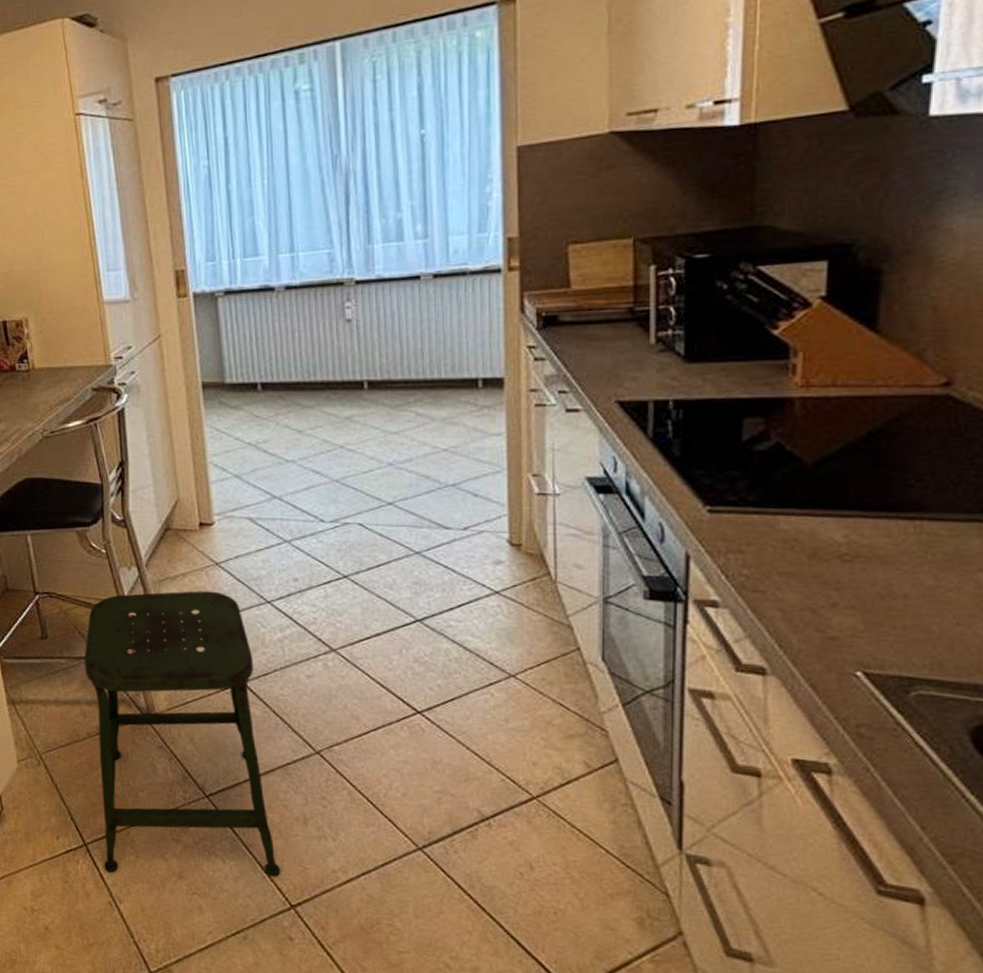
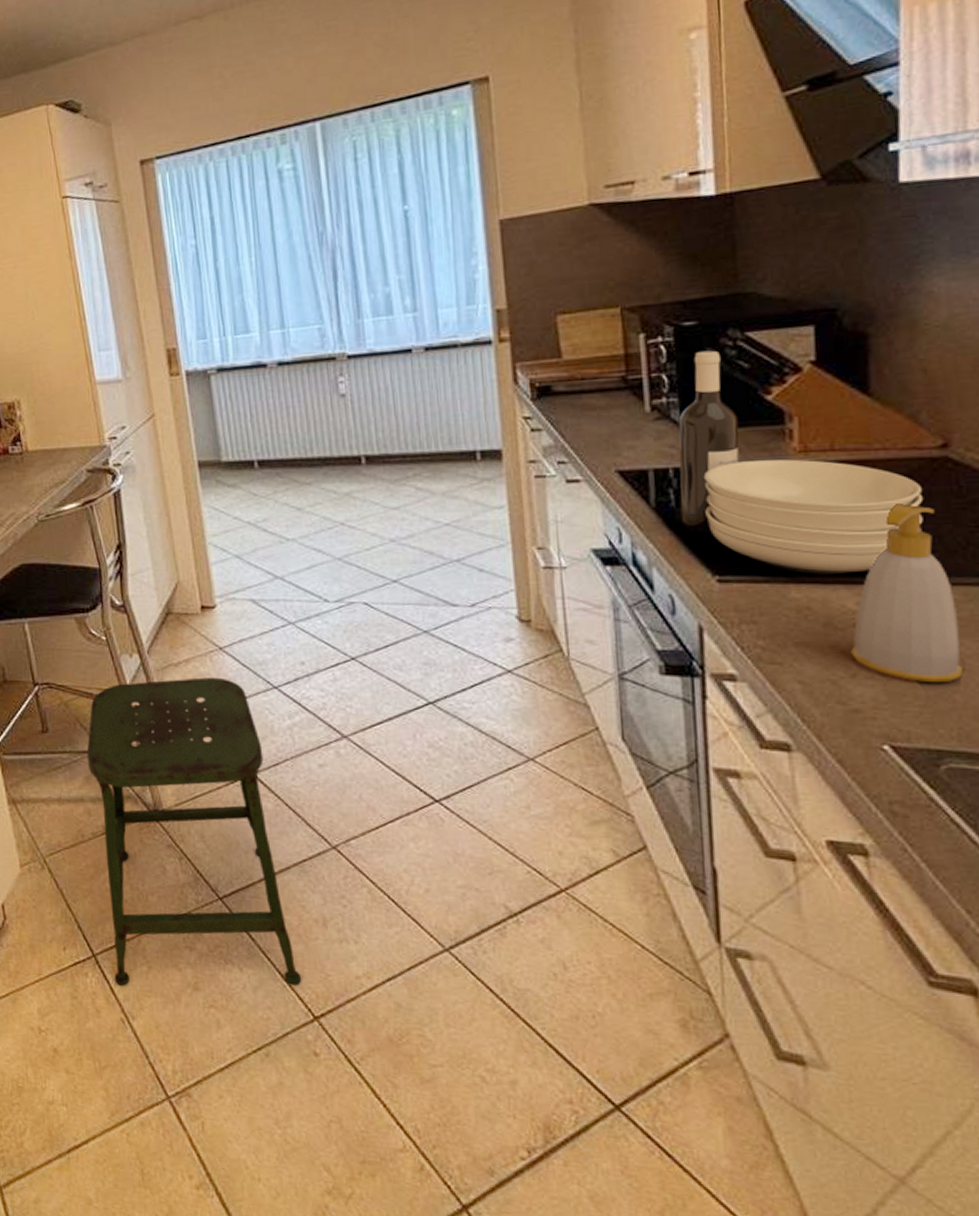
wine bottle: none [676,283,743,467] -> present [678,350,739,535]
bowl: none [702,393,921,507] -> present [703,459,924,574]
soap bottle: none [833,440,943,615] -> present [850,504,964,683]

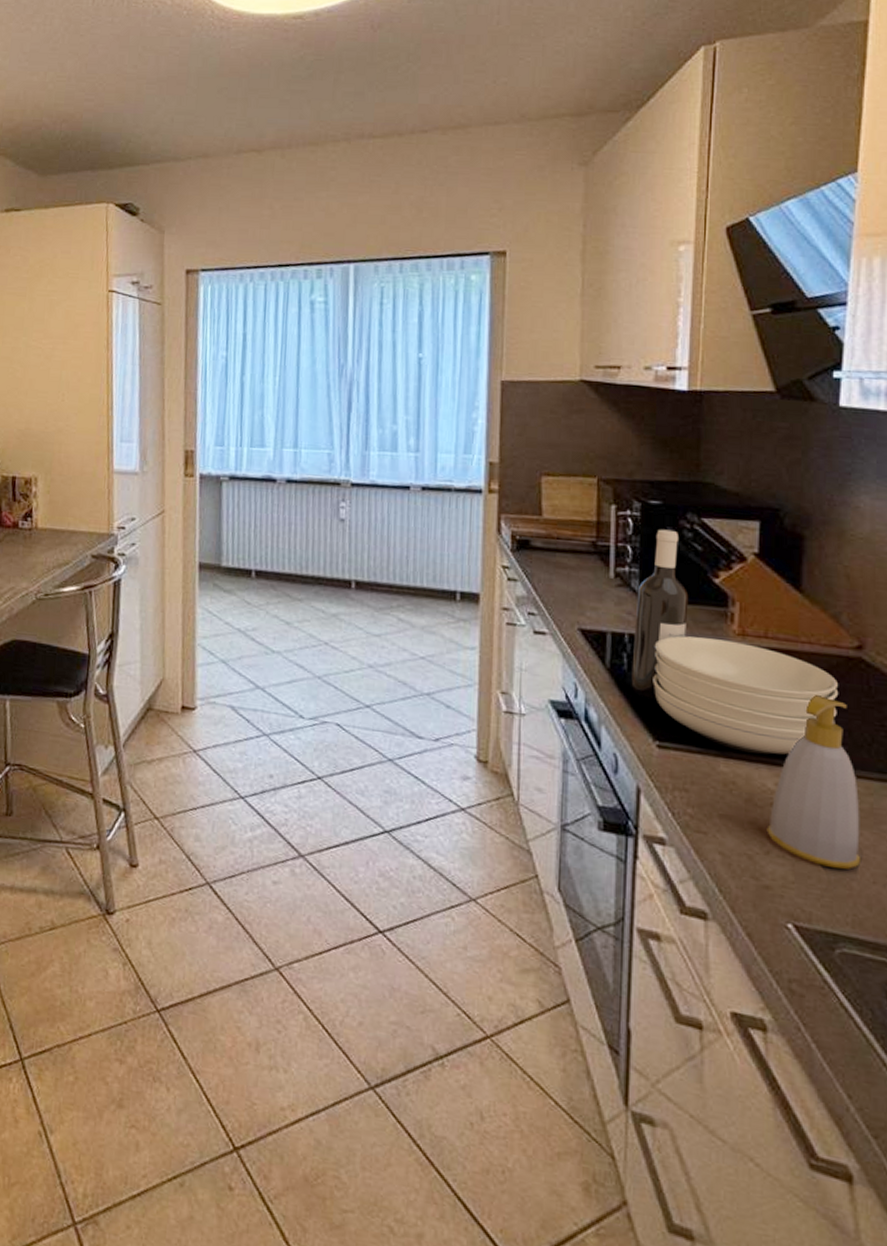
stool: present [86,677,302,986] -> none [38,774,228,1112]

